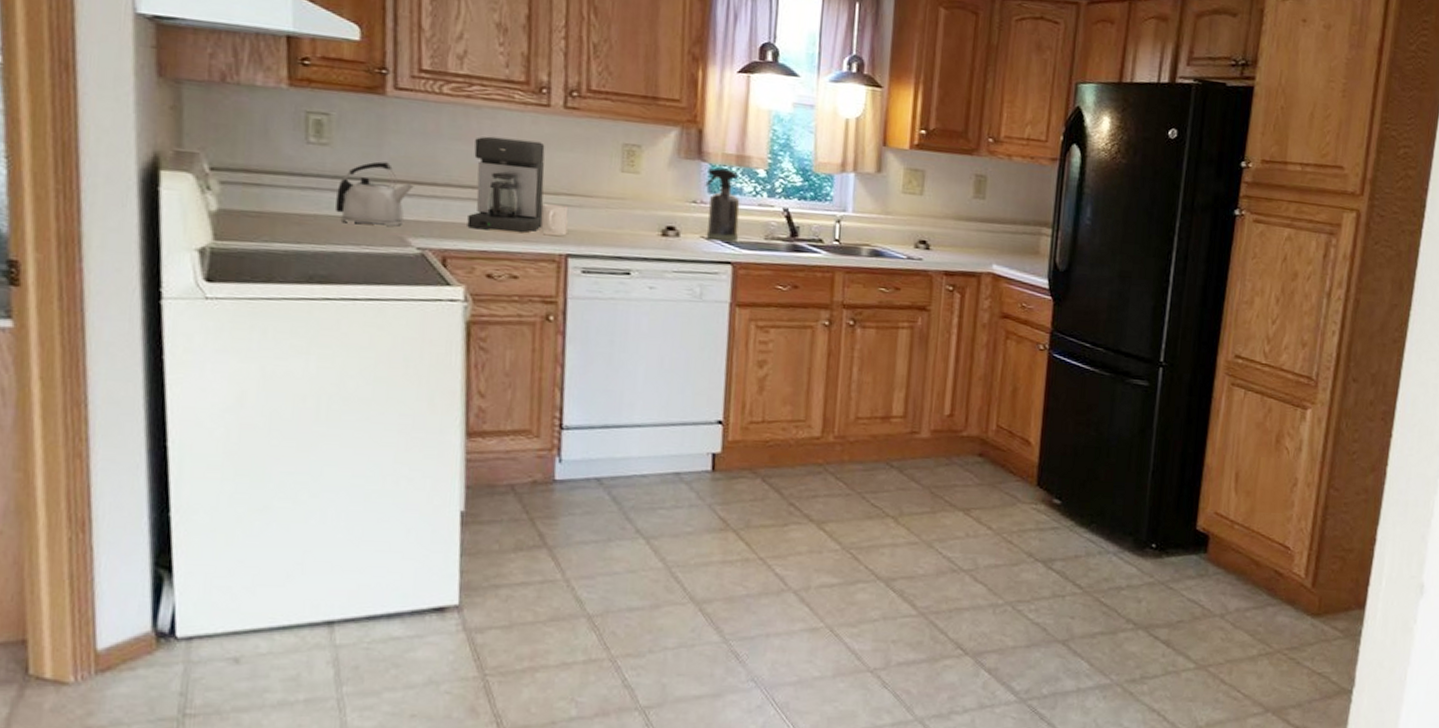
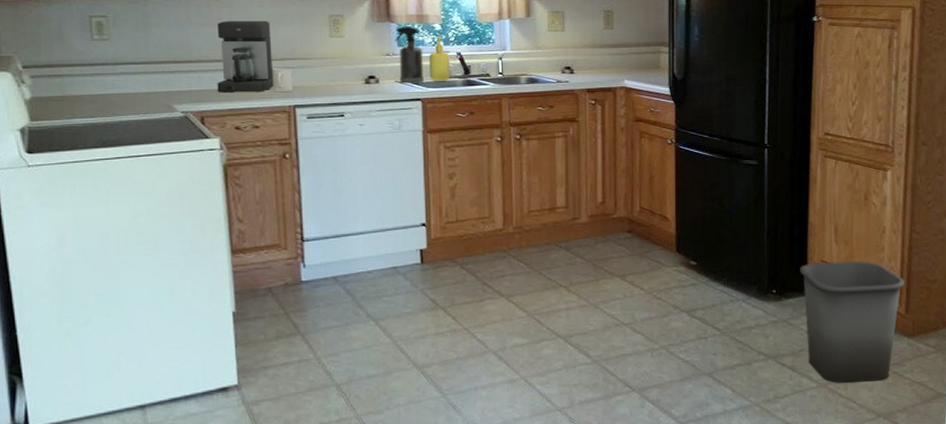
kettle: present [336,161,414,227] -> none [118,48,175,98]
soap dispenser: none [745,186,774,243] -> present [429,37,450,81]
waste bin: none [1187,514,1315,668] -> present [800,261,905,383]

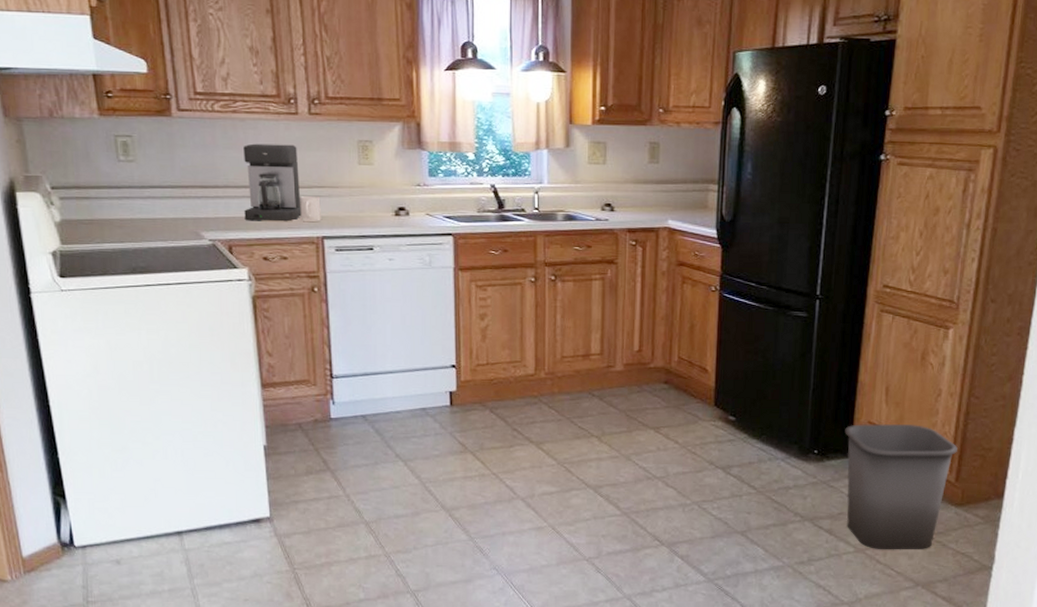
spray bottle: present [395,26,424,84] -> none [426,154,455,217]
soap dispenser: present [429,37,450,81] -> none [462,167,483,215]

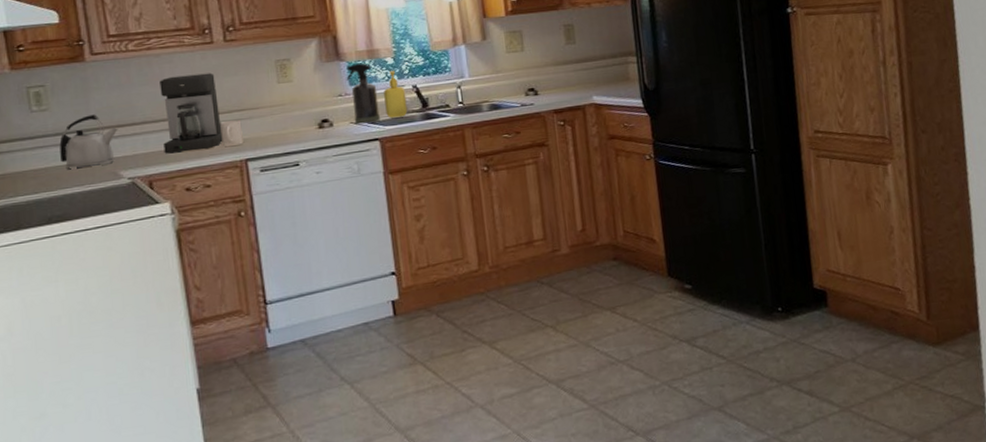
kettle: none [145,171,201,225] -> present [59,114,118,170]
spray bottle: none [426,154,455,217] -> present [346,63,380,124]
soap dispenser: none [462,167,483,215] -> present [384,71,408,118]
waste bin: present [845,423,958,550] -> none [805,266,922,405]

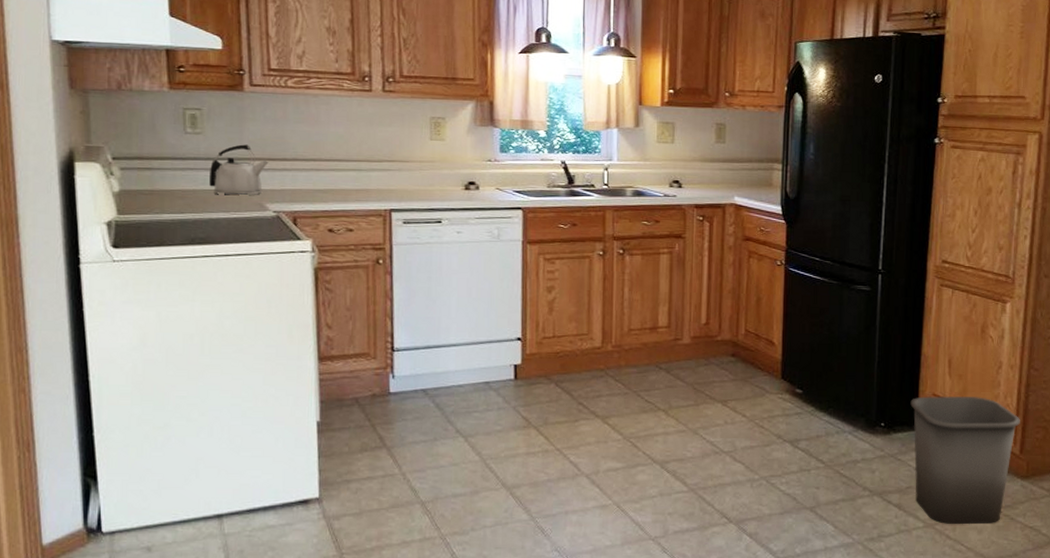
coffee maker: present [159,73,223,154] -> none [311,118,370,195]
mug: present [219,119,244,148] -> none [368,169,390,196]
spray bottle: present [346,63,380,124] -> none [497,131,526,192]
soap dispenser: present [384,71,408,118] -> none [532,144,554,190]
waste bin: none [805,266,922,405] -> present [910,395,1020,525]

